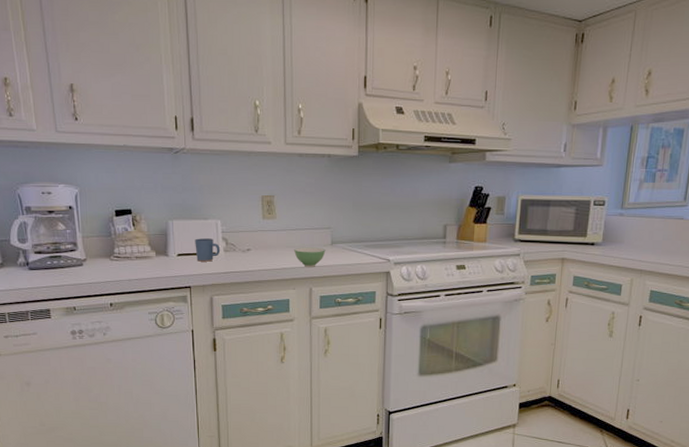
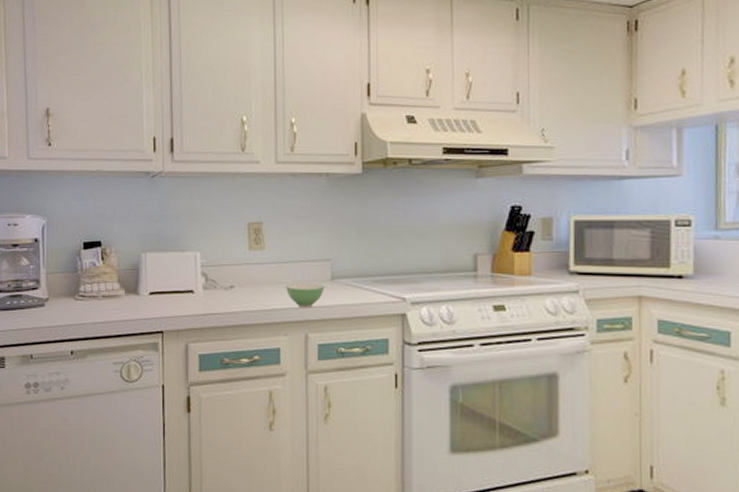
mug: present [195,238,221,262] -> none [170,273,199,301]

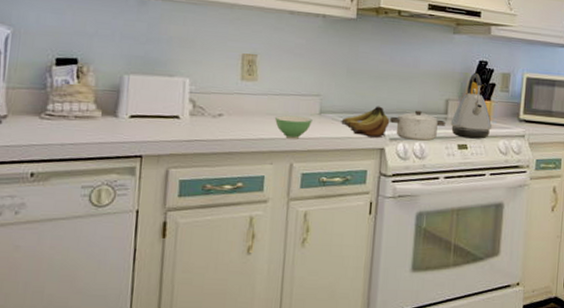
fruit: none [355,267,410,304] -> present [341,106,390,139]
cooking pot: none [408,269,475,304] -> present [389,110,445,142]
kettle: none [482,220,534,298] -> present [450,72,492,139]

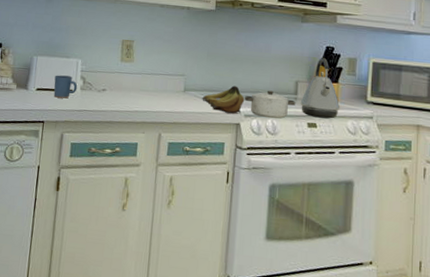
mug: none [153,98,186,127] -> present [53,75,78,99]
bowl: present [274,115,313,140] -> none [146,91,178,113]

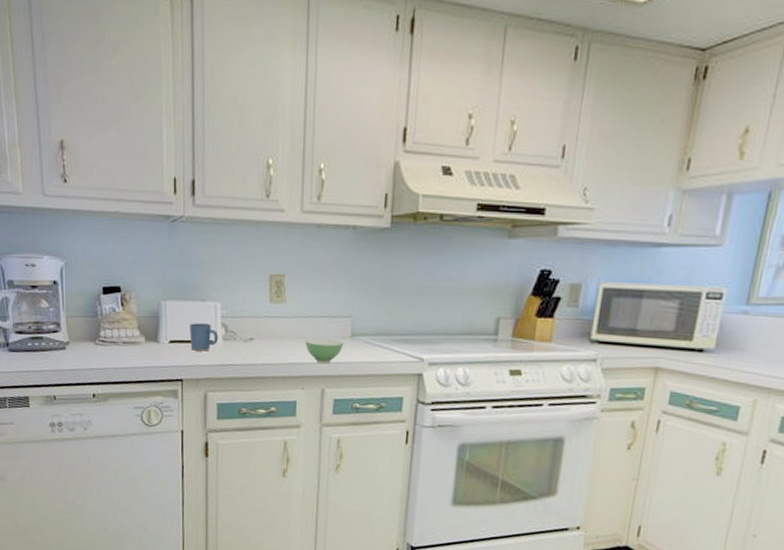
bowl: none [146,91,178,113] -> present [304,338,344,365]
fruit: present [202,85,245,115] -> none [374,327,429,364]
cooking pot: present [244,90,295,119] -> none [428,331,495,367]
kettle: present [300,57,340,119] -> none [501,284,554,364]

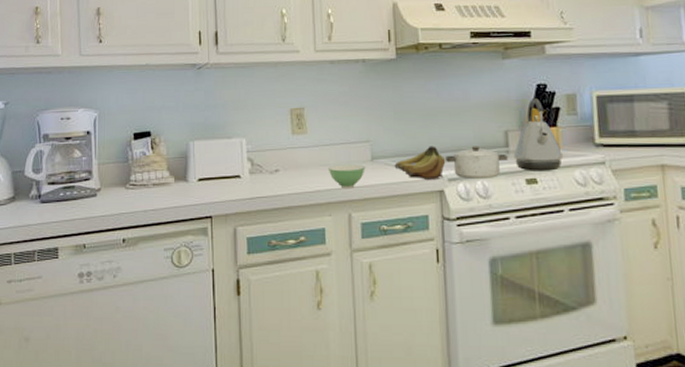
mug: present [189,323,219,352] -> none [217,159,246,187]
fruit: none [374,327,429,364] -> present [394,146,446,181]
cooking pot: none [428,331,495,367] -> present [444,146,508,180]
kettle: none [501,284,554,364] -> present [513,97,563,172]

